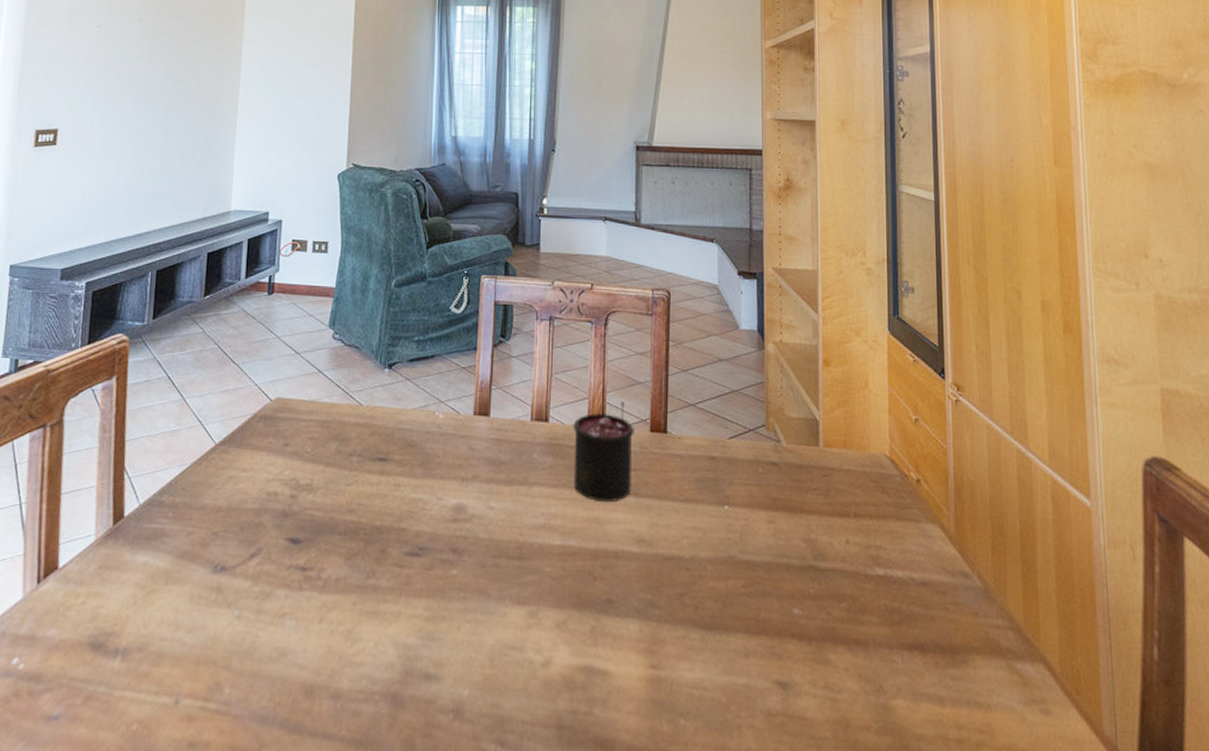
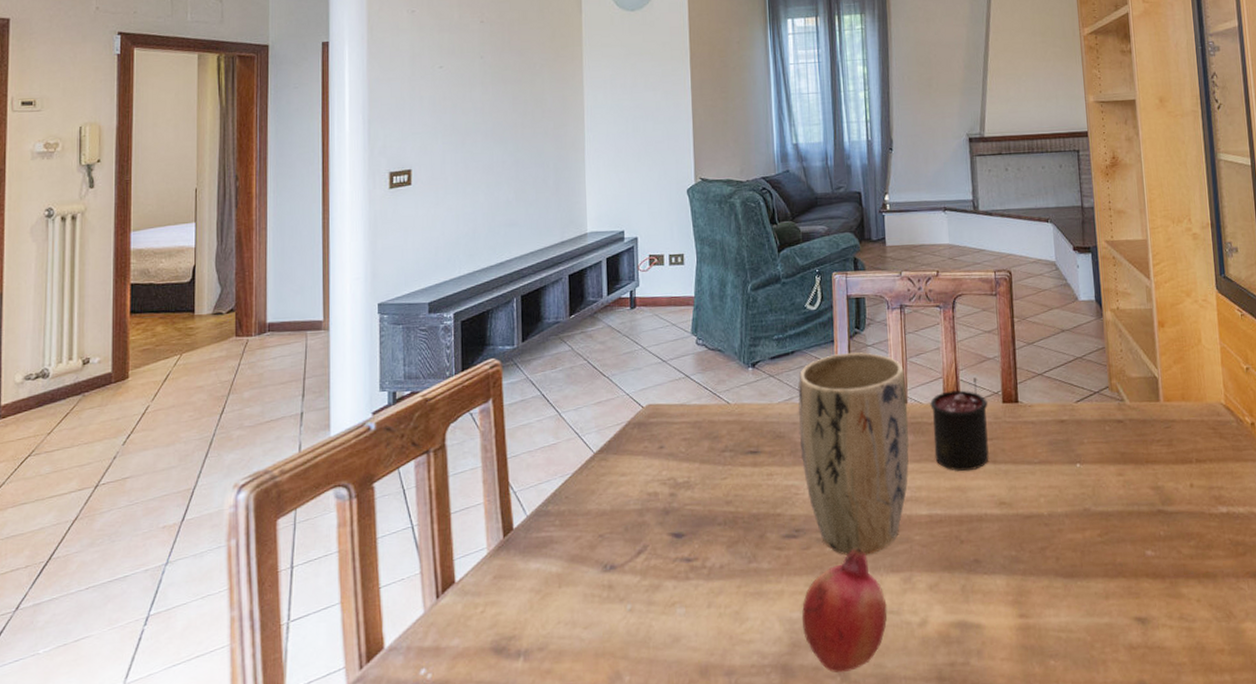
fruit: none [417,574,509,709] -> present [801,547,887,674]
plant pot: none [431,363,549,583] -> present [798,352,910,556]

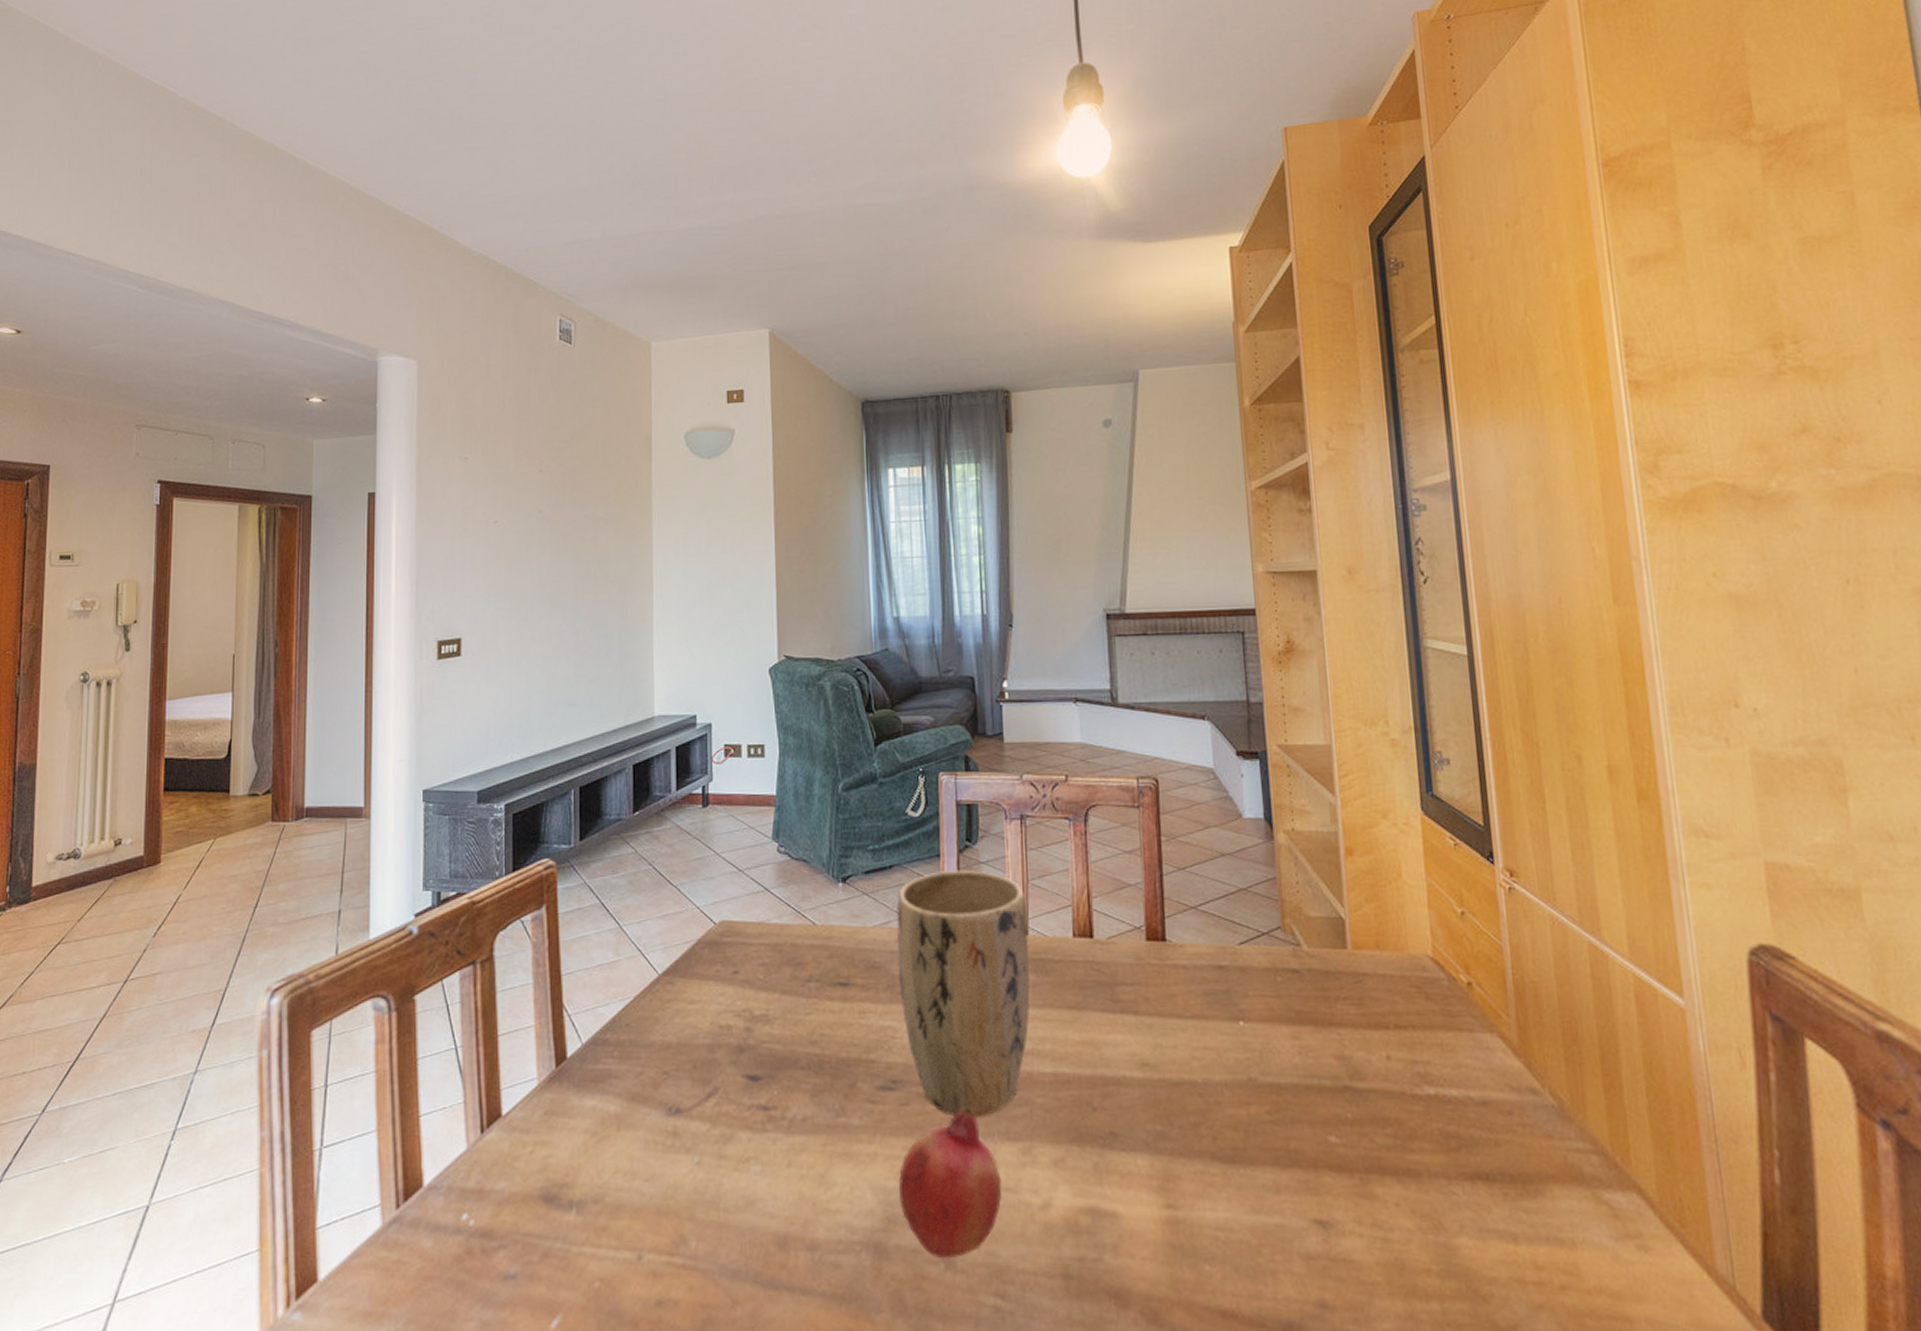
candle: present [930,377,989,472] -> none [1056,907,1129,1023]

